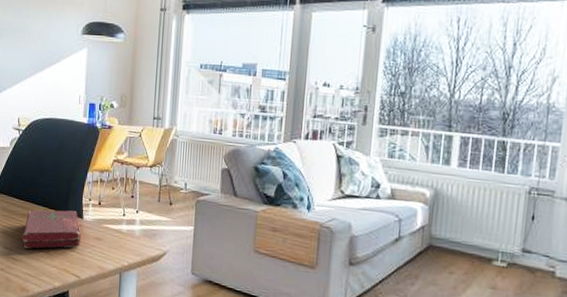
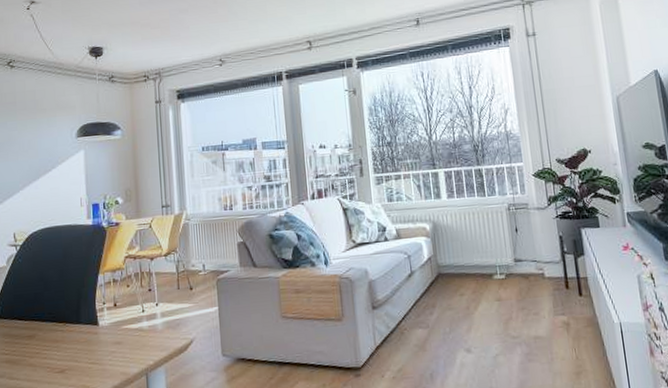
book: present [22,210,82,249] -> none [30,318,99,373]

